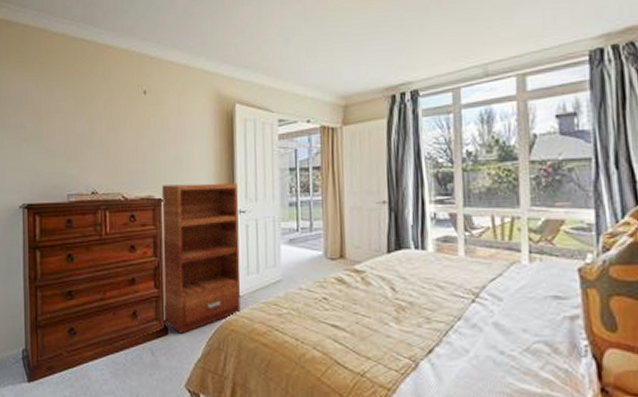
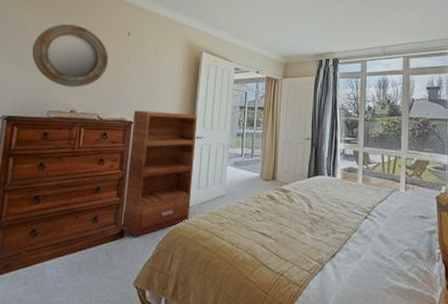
home mirror: none [42,89,126,165] -> present [32,23,109,88]

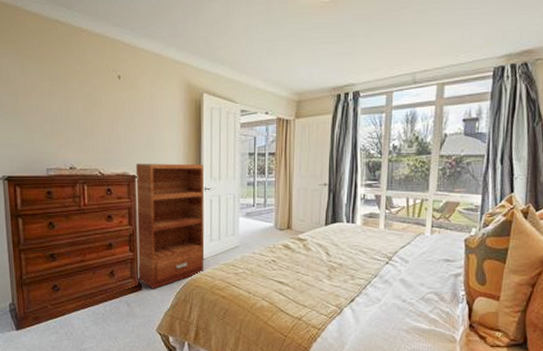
home mirror: present [32,23,109,88] -> none [18,69,102,142]

